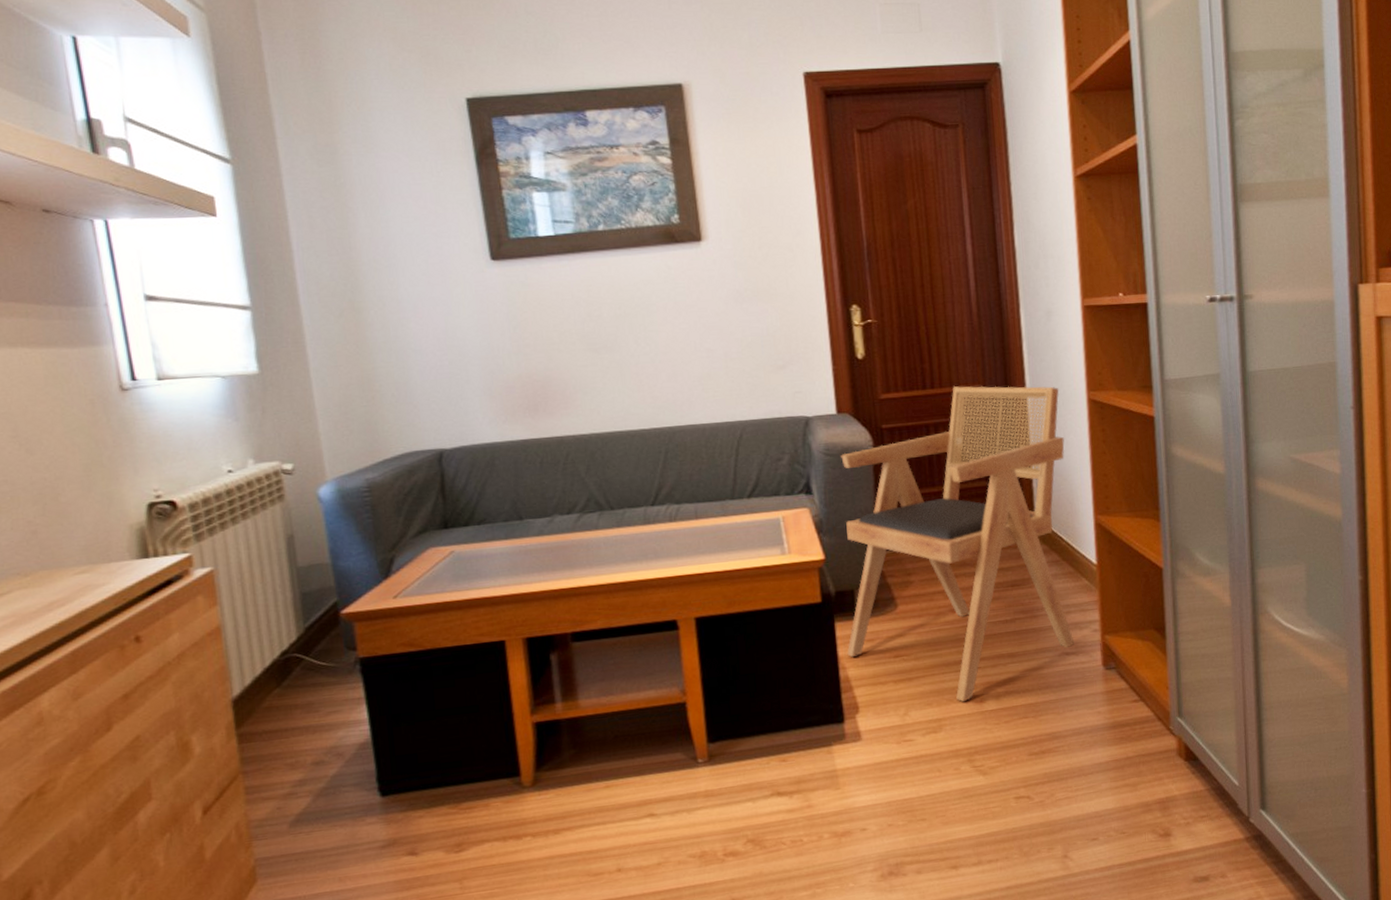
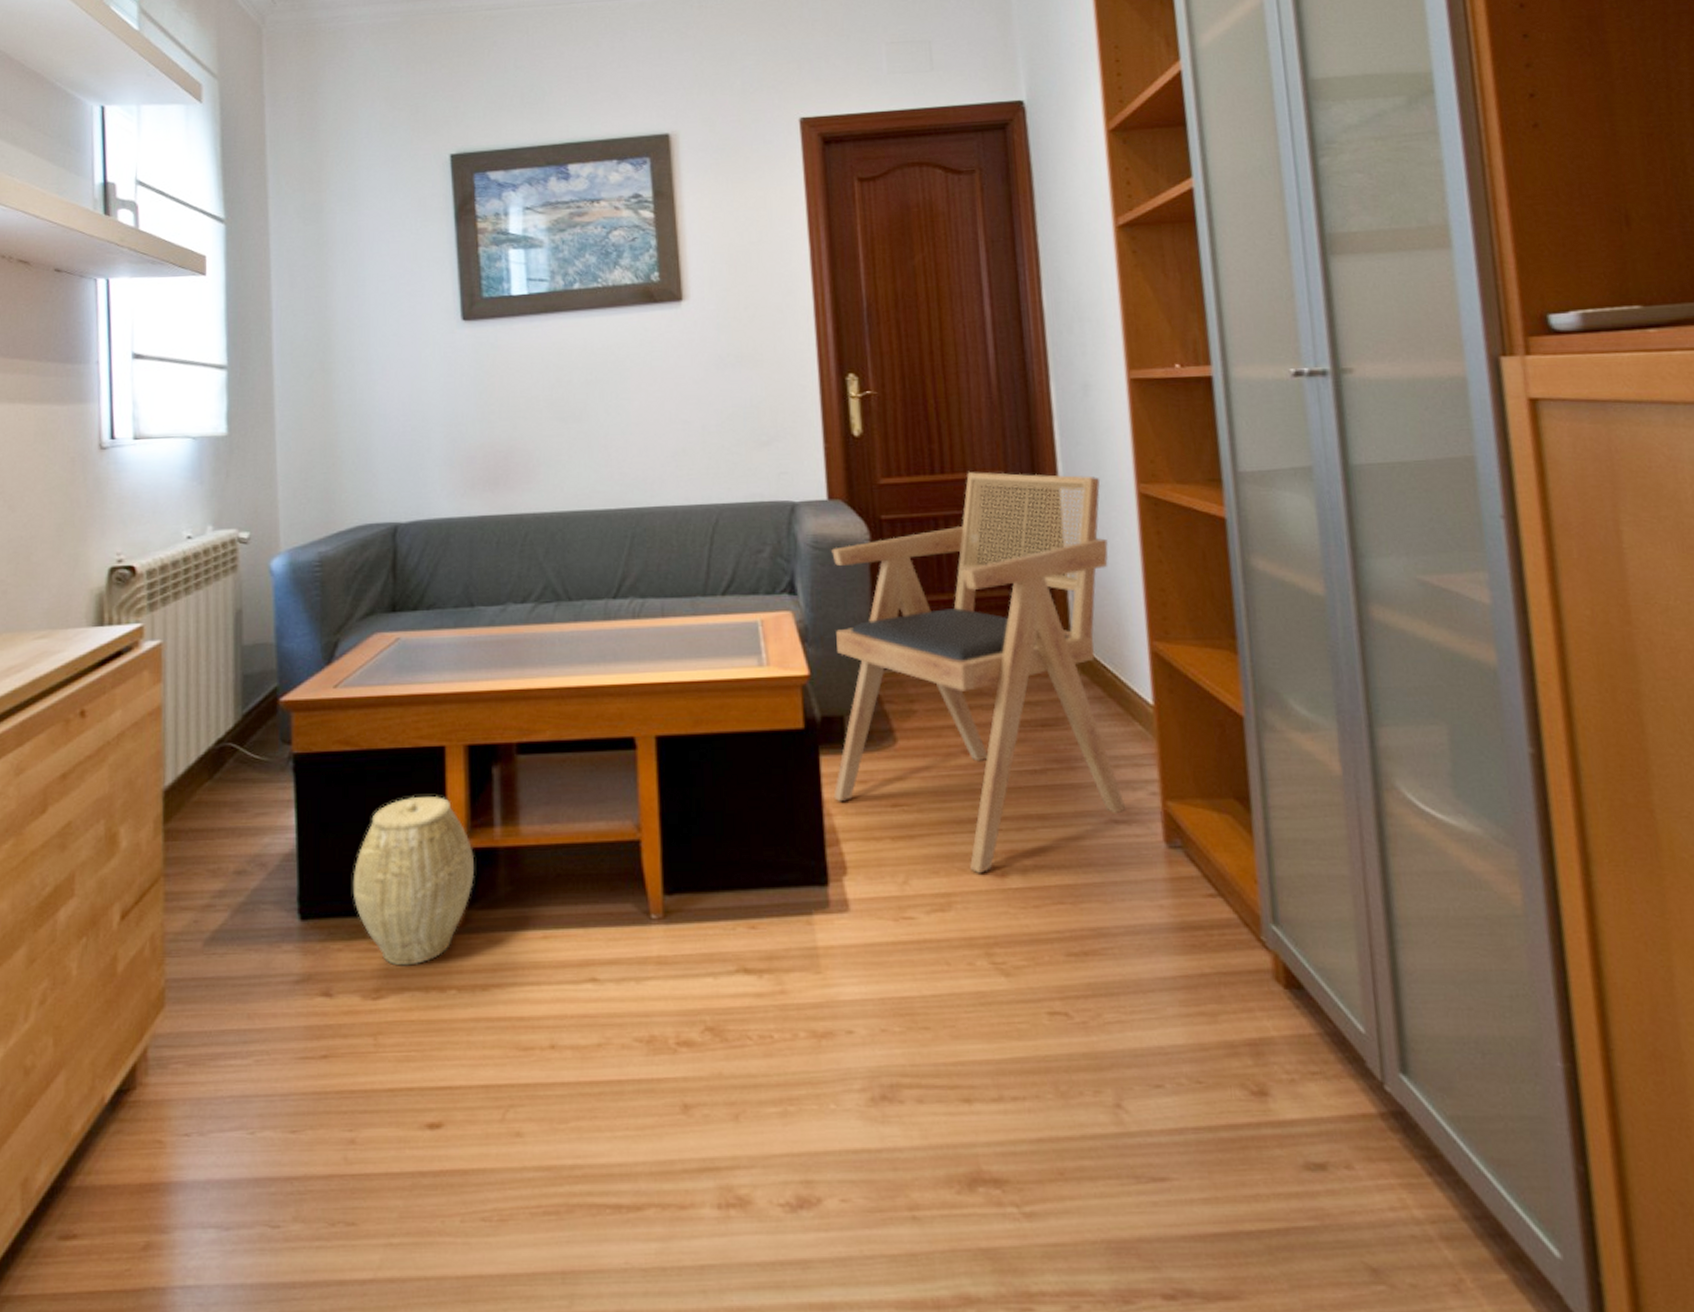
woven basket: none [428,682,541,824] -> present [352,795,474,966]

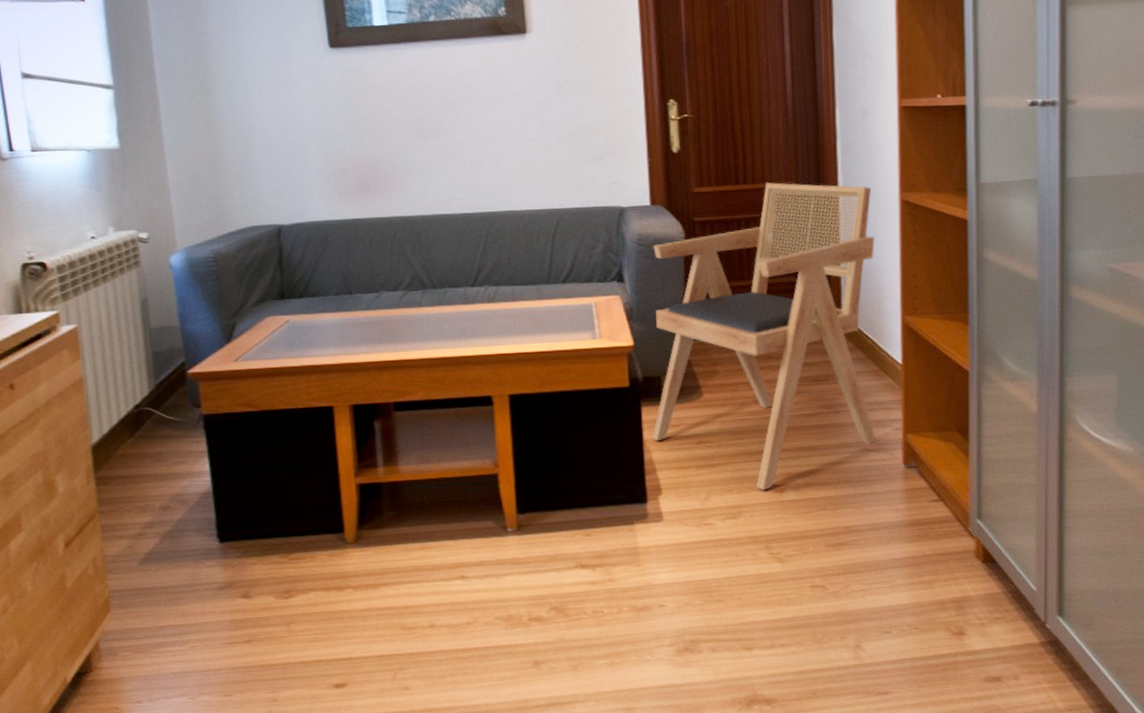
woven basket: present [352,795,474,966] -> none [261,444,363,573]

